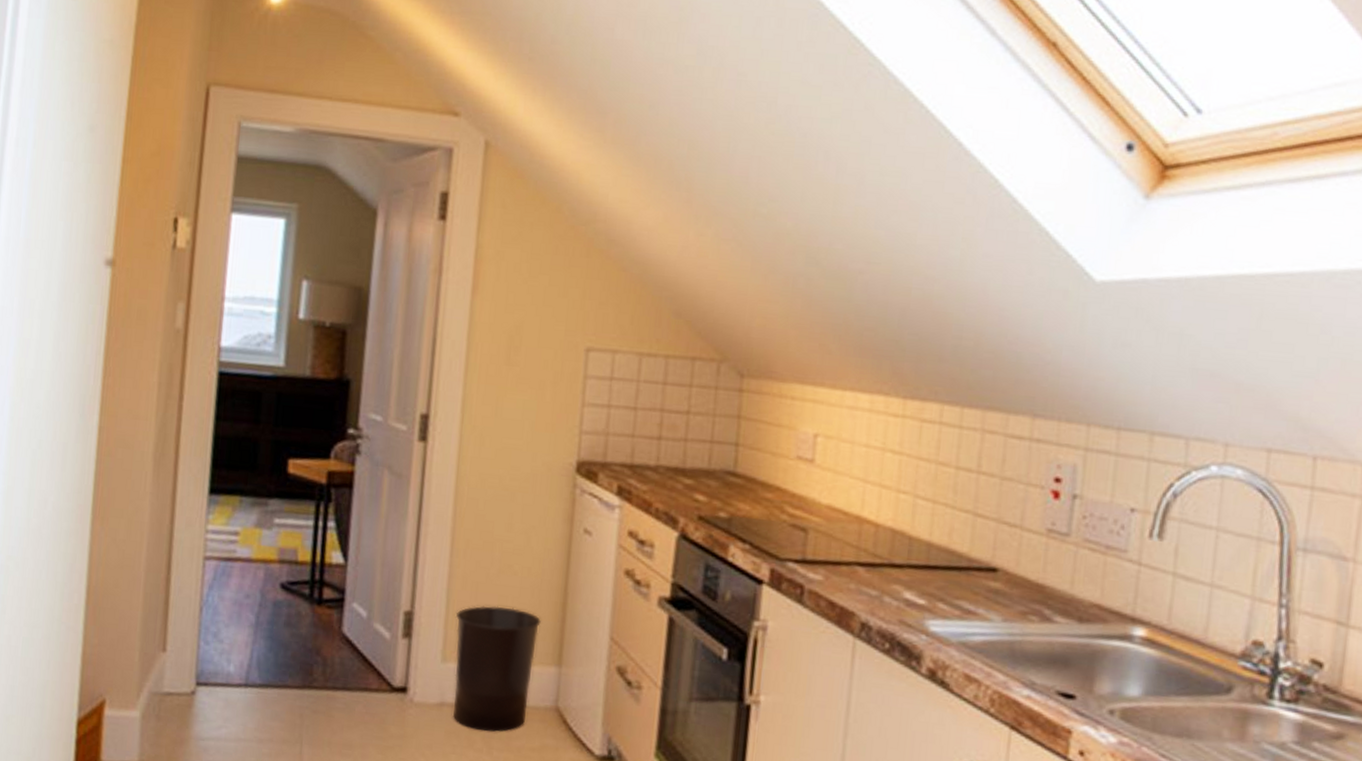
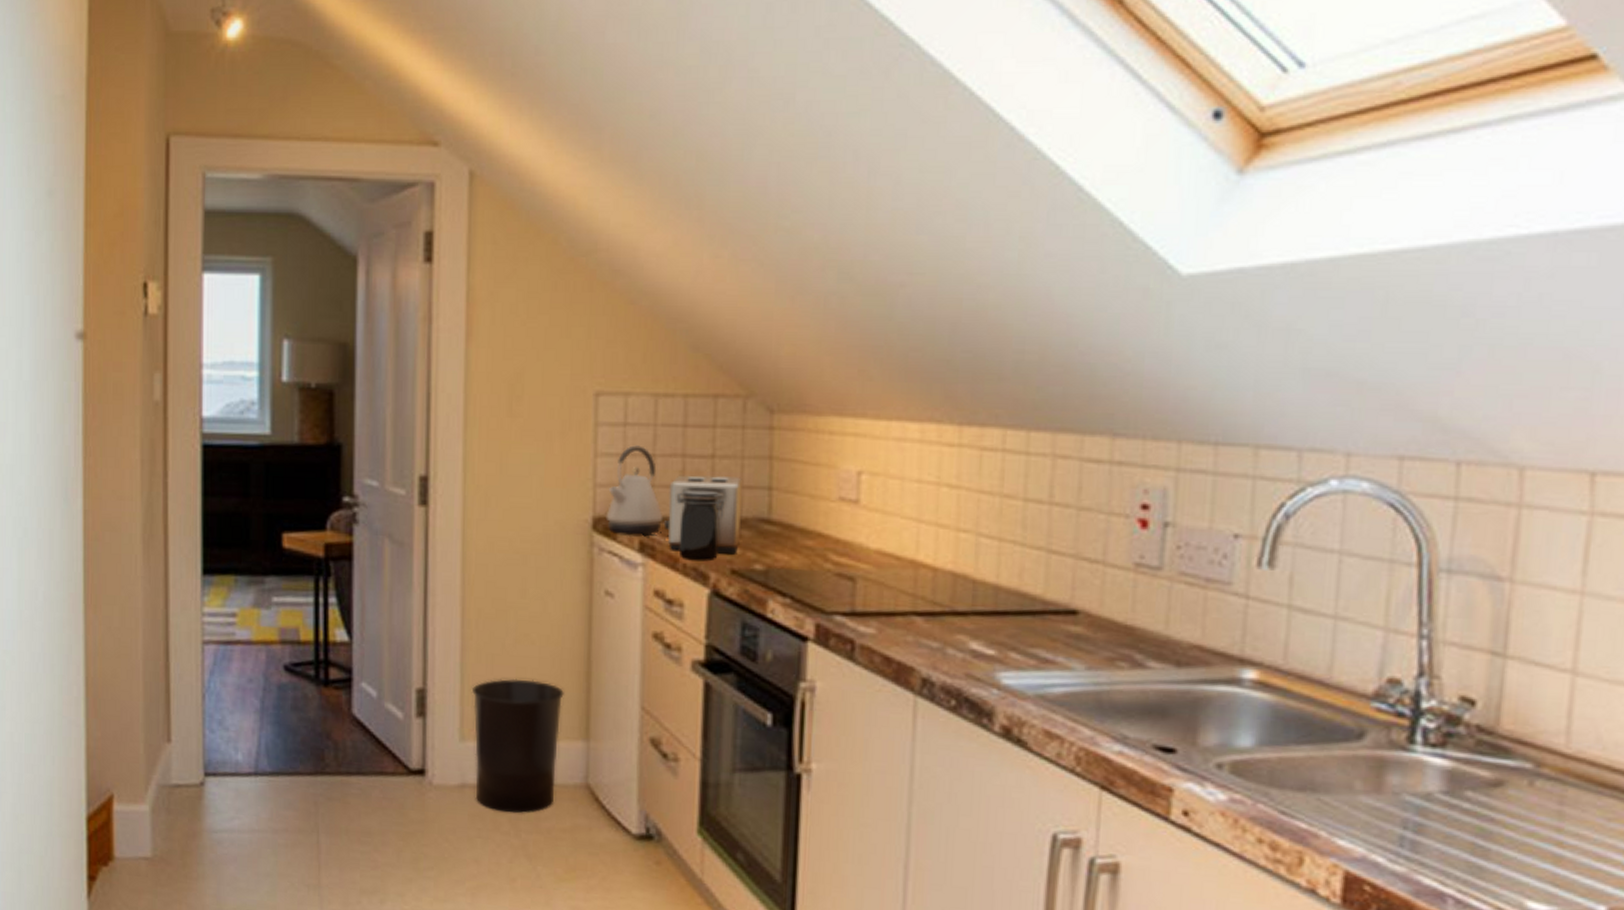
kettle: none [588,398,641,482] -> present [605,445,664,538]
toaster: none [641,427,713,502] -> present [665,475,743,555]
jar: none [653,441,696,508] -> present [676,490,725,562]

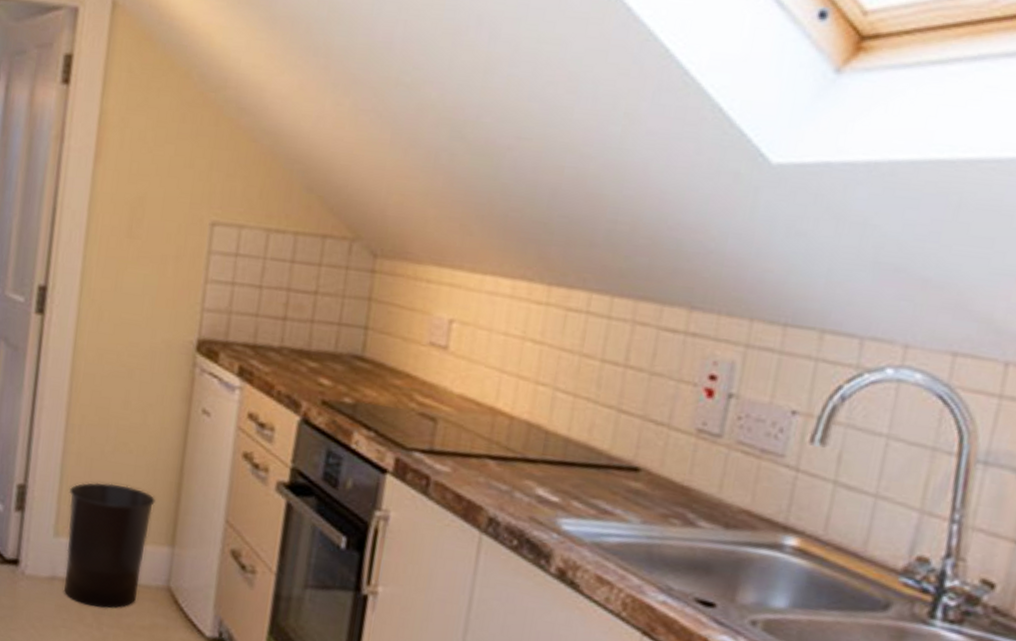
kettle: present [605,445,664,538] -> none [209,275,264,362]
toaster: present [665,475,743,555] -> none [264,307,341,387]
jar: present [676,490,725,562] -> none [275,322,323,392]

